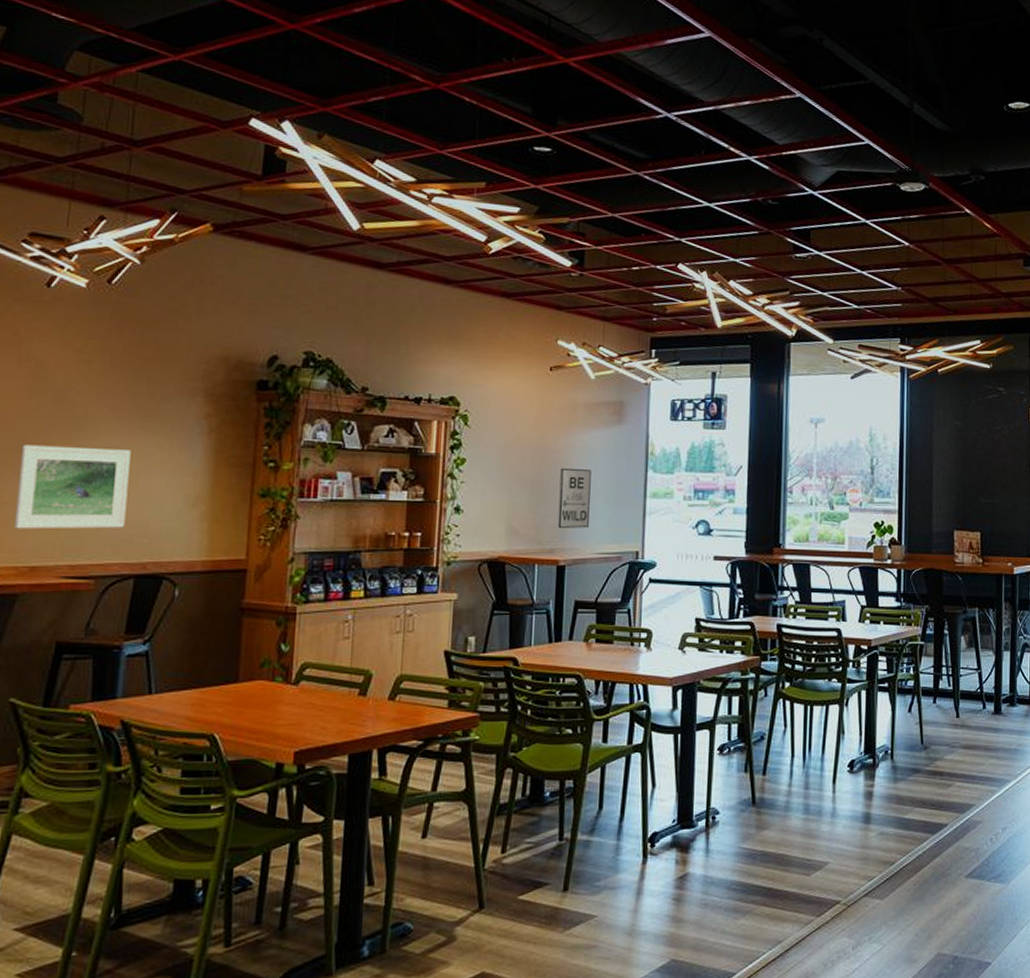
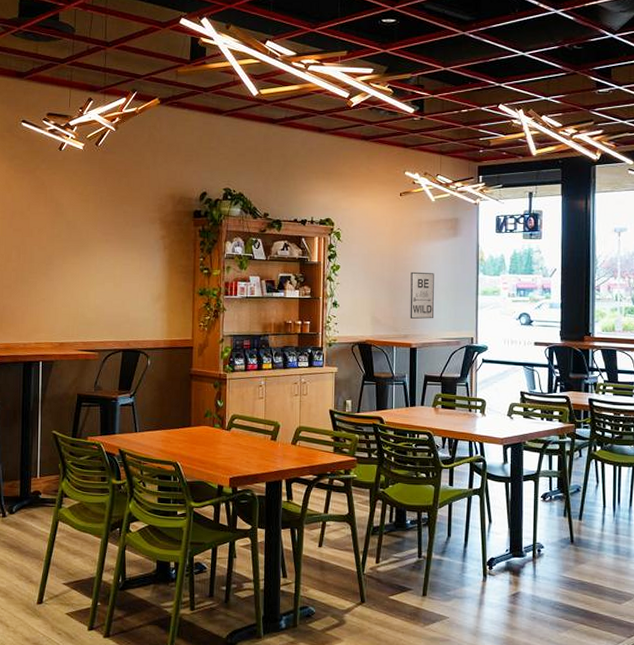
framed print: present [14,444,131,529] -> none [49,259,116,317]

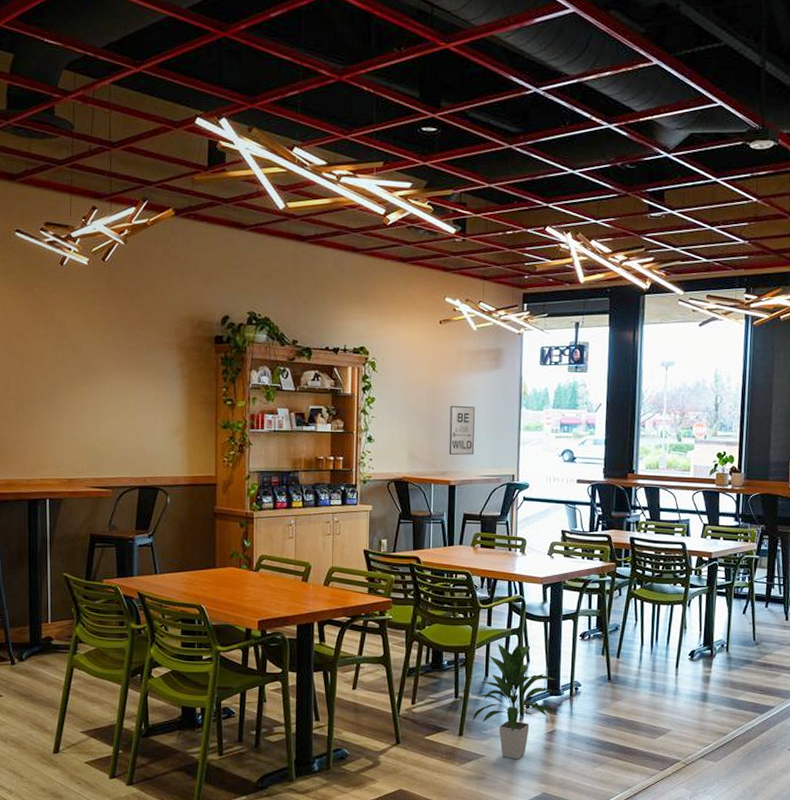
indoor plant: none [435,503,521,622] -> present [472,643,558,760]

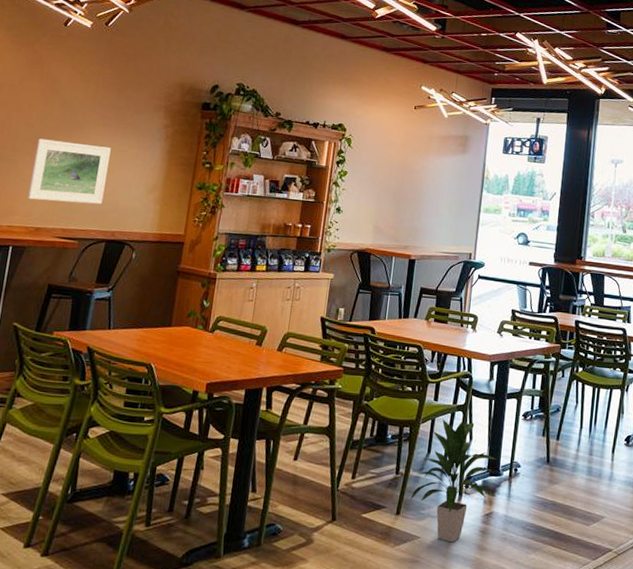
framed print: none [54,388,129,451] -> present [27,138,111,204]
wall art: present [449,405,475,455] -> none [412,184,440,232]

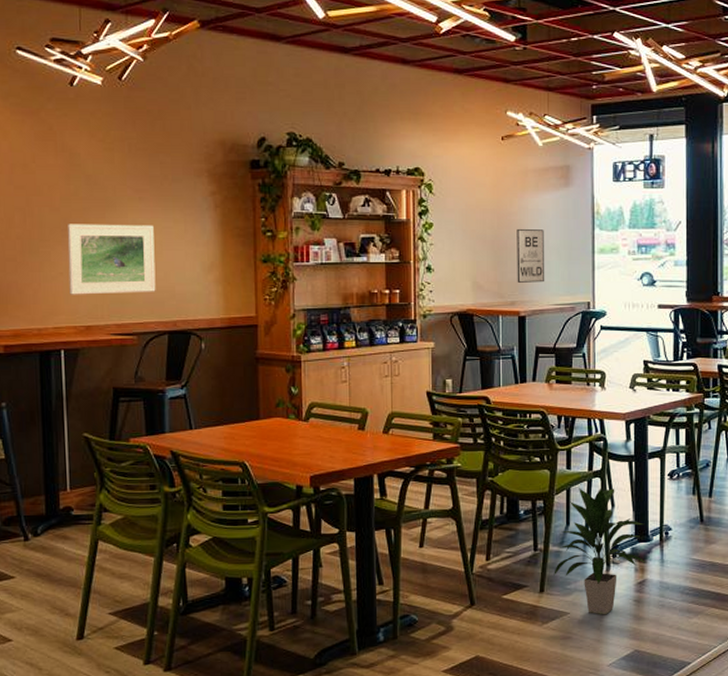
wall art: none [412,184,440,232] -> present [517,228,545,283]

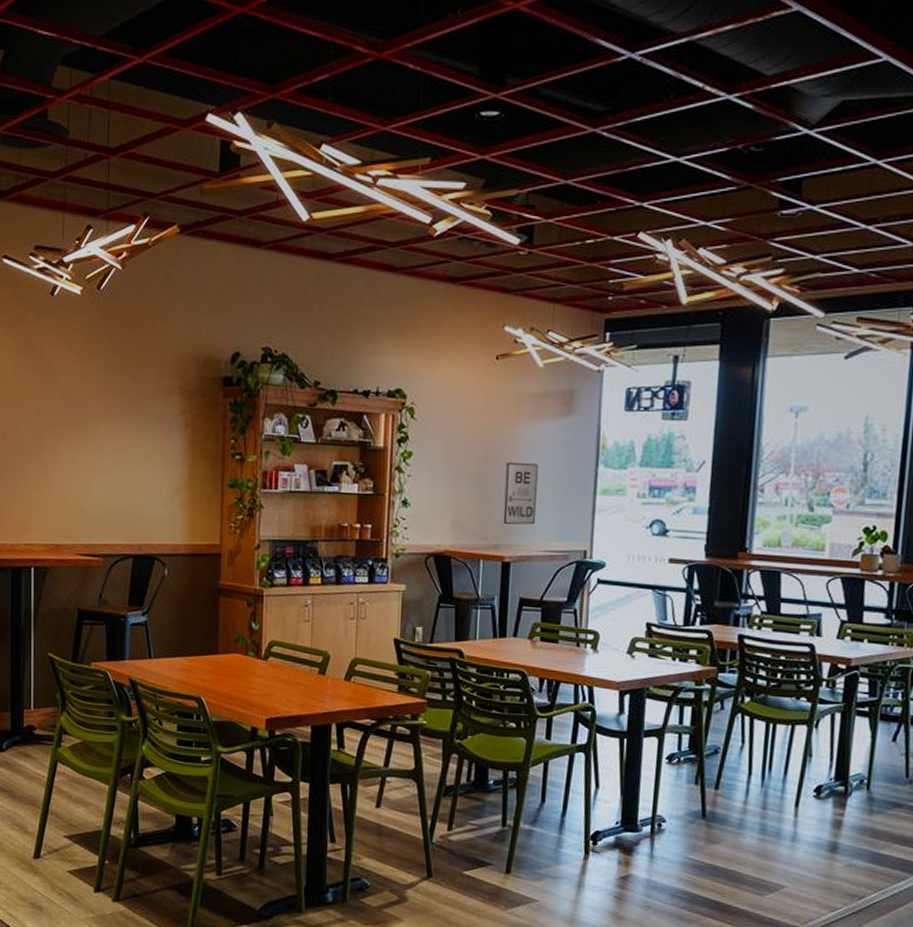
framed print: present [67,224,156,295] -> none [42,439,124,513]
indoor plant: present [554,487,647,615] -> none [523,762,634,909]

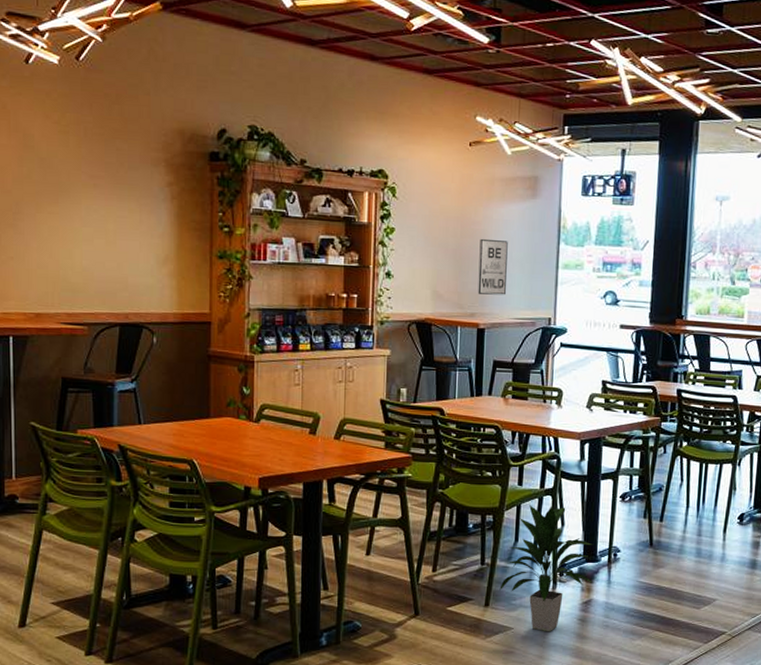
indoor plant: none [523,762,634,909] -> present [499,505,594,632]

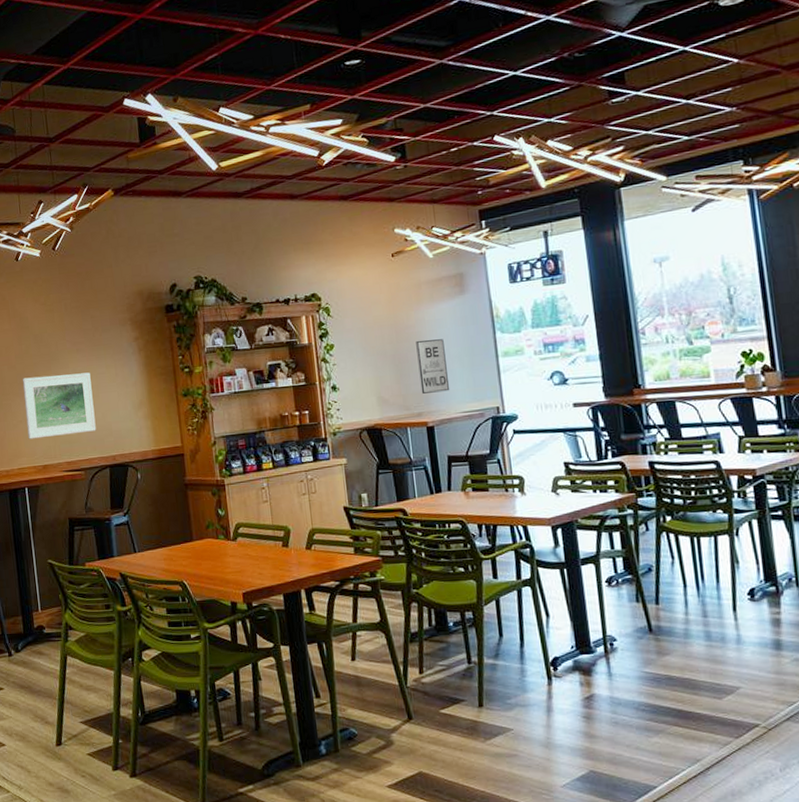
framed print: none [19,207,108,282] -> present [23,372,96,439]
indoor plant: present [499,505,594,632] -> none [491,597,593,732]

